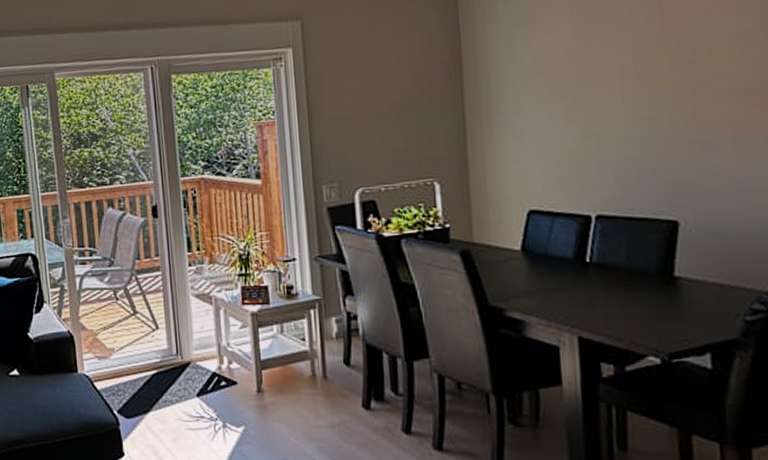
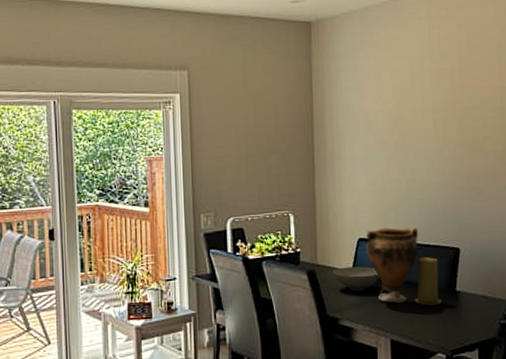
bowl: none [494,245,561,276] -> present [332,266,380,292]
vase: none [539,194,616,291] -> present [366,226,419,303]
candle: none [612,233,653,295] -> present [415,257,442,305]

